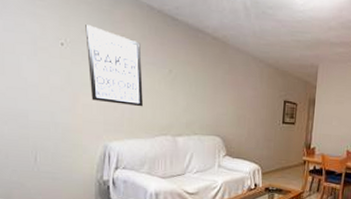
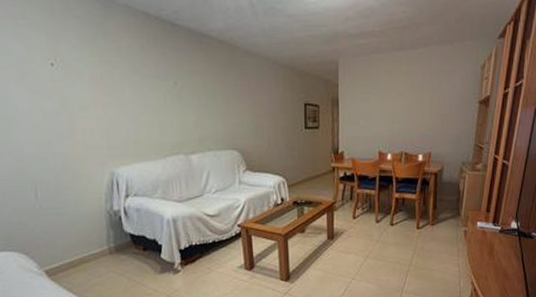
wall art: present [85,25,143,107] -> none [76,40,149,126]

